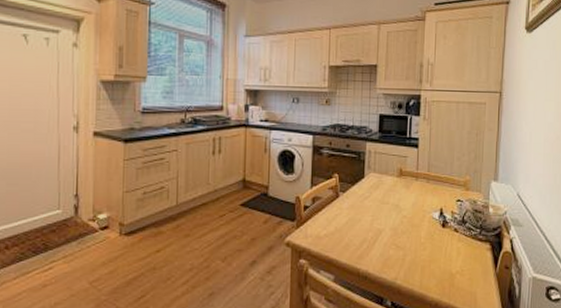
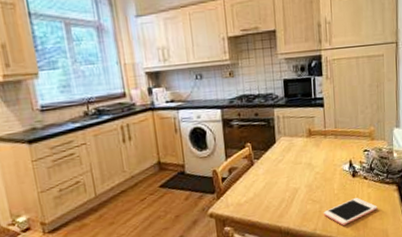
cell phone: none [406,251,468,279] -> present [323,198,378,226]

